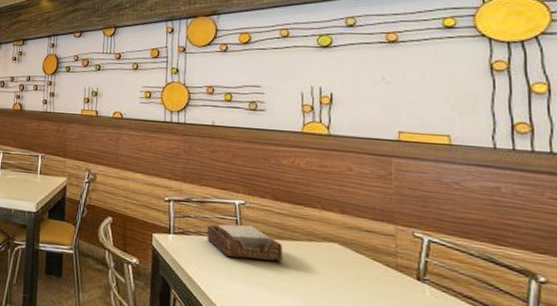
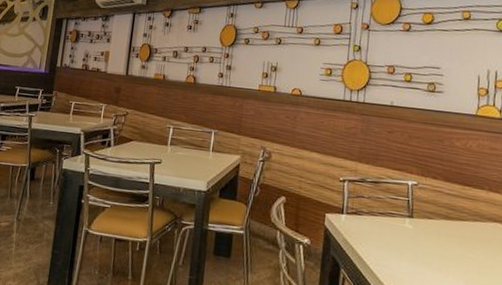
napkin holder: present [207,224,284,262] -> none [378,204,451,241]

